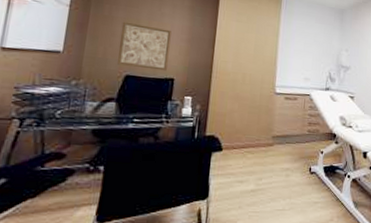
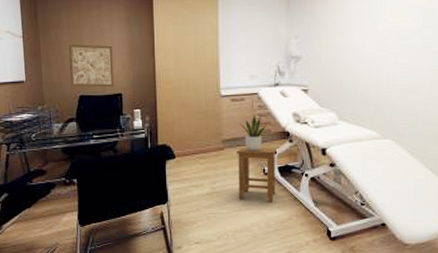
stool: none [283,145,323,203] -> present [236,147,276,203]
potted plant: none [291,114,317,150] -> present [240,114,267,151]

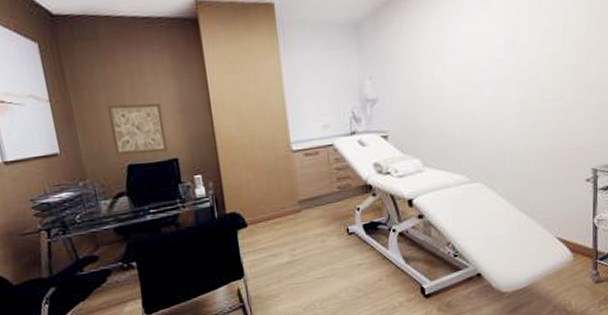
stool: present [236,147,276,203] -> none [315,203,362,266]
potted plant: present [240,114,267,151] -> none [317,168,347,211]

